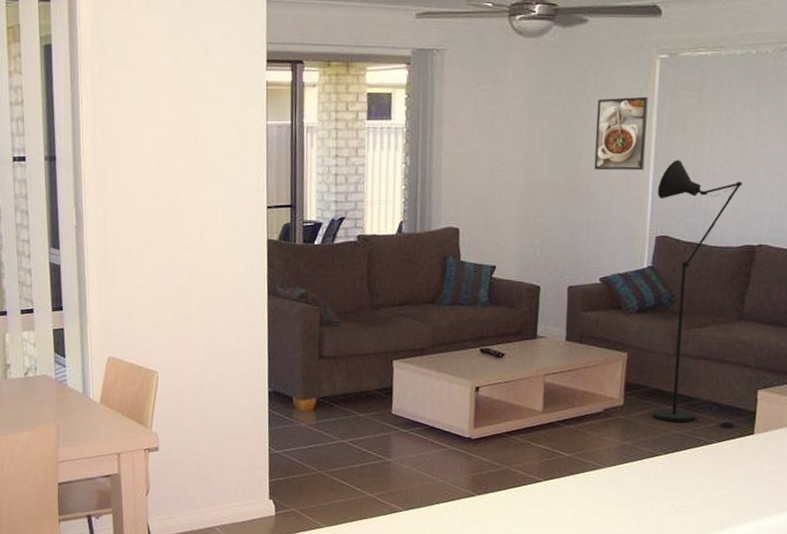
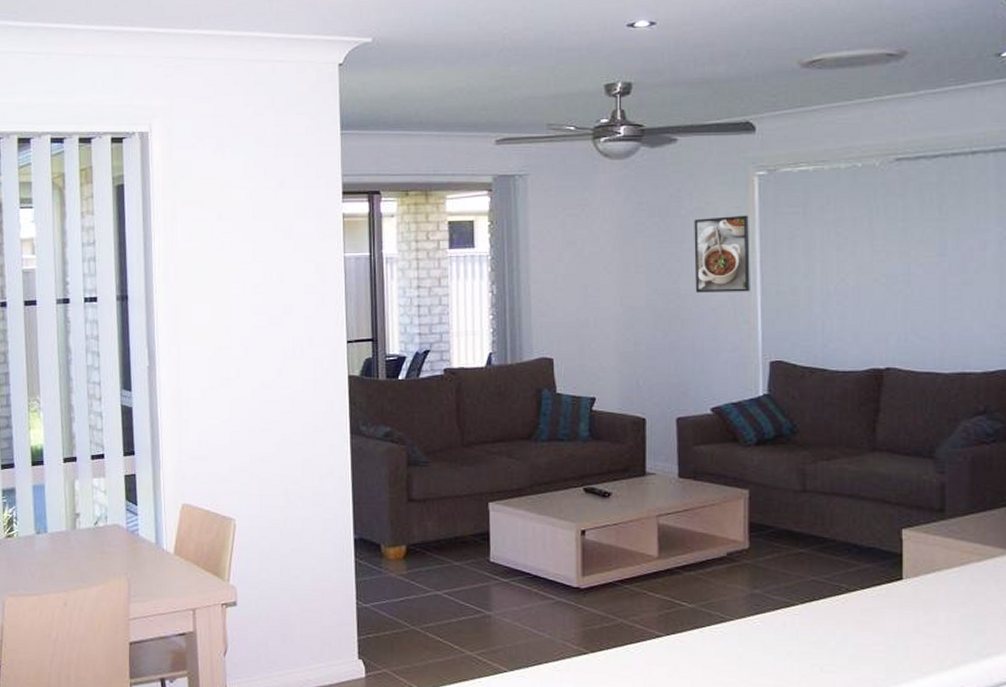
floor lamp: present [652,160,743,428] -> none [766,280,887,573]

